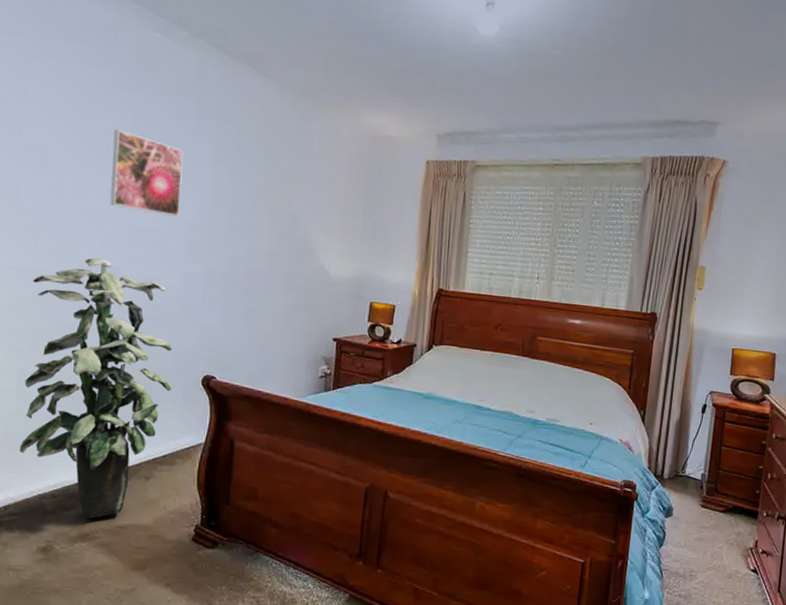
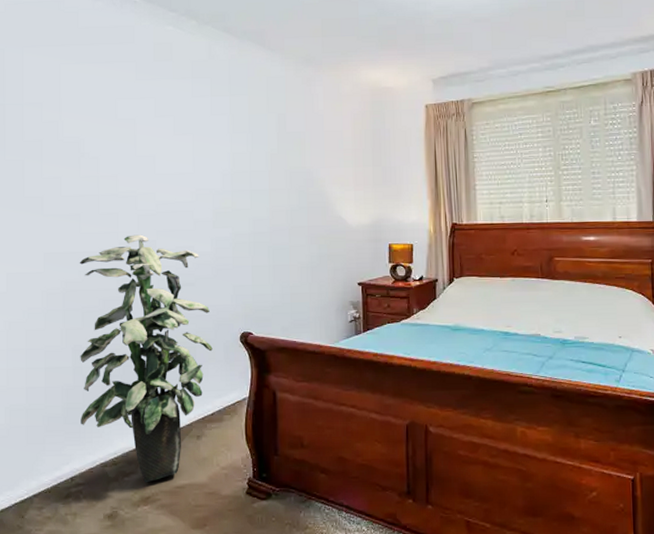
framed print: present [110,129,184,217] -> none [139,115,205,188]

